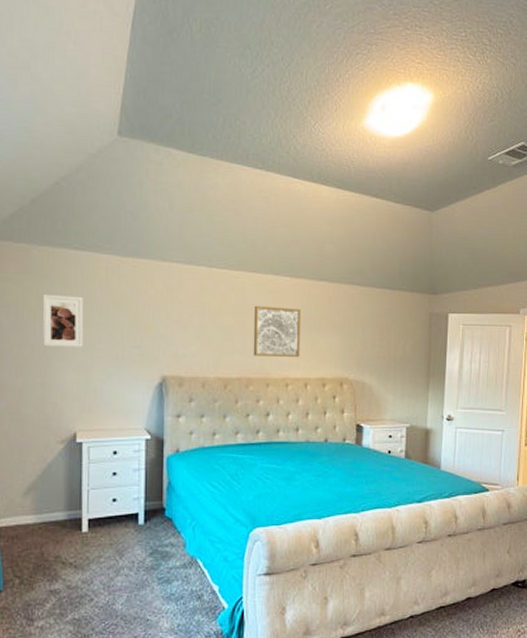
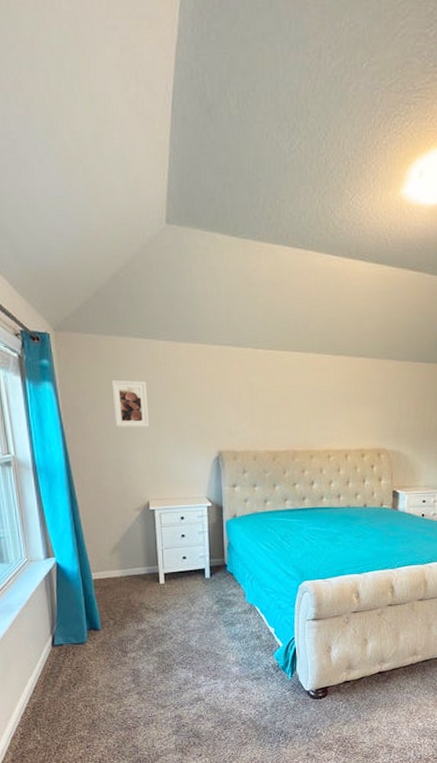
wall art: present [253,305,302,357] -> none [297,383,342,431]

